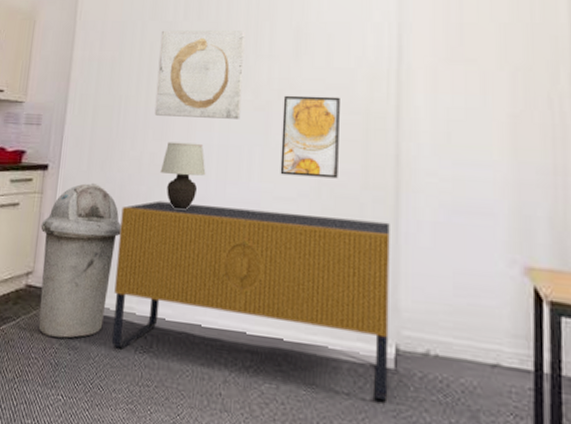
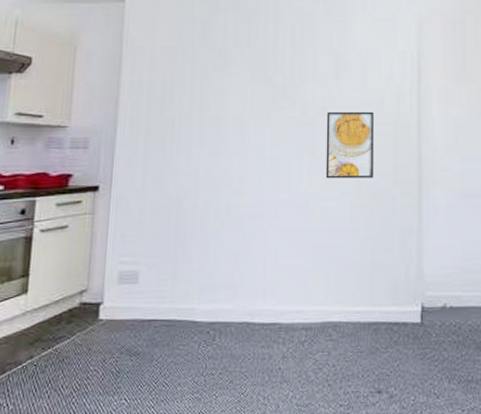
trash can: present [38,182,122,339] -> none [93,199,180,347]
sideboard: present [111,201,390,401] -> none [174,209,416,348]
wall art: present [154,30,245,119] -> none [208,56,291,134]
table lamp: present [160,142,206,210] -> none [216,156,260,216]

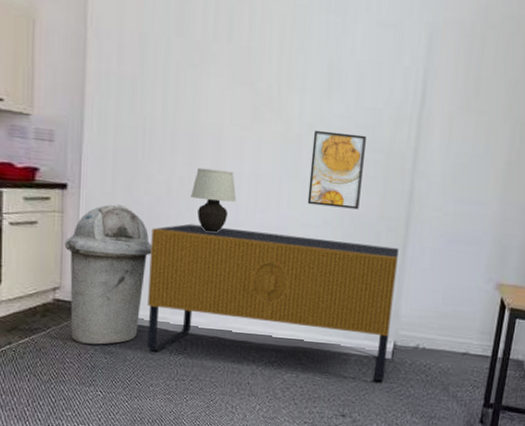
trash can: none [93,199,180,347] -> present [64,204,152,345]
sideboard: none [174,209,416,348] -> present [147,223,399,381]
table lamp: none [216,156,260,216] -> present [190,167,237,233]

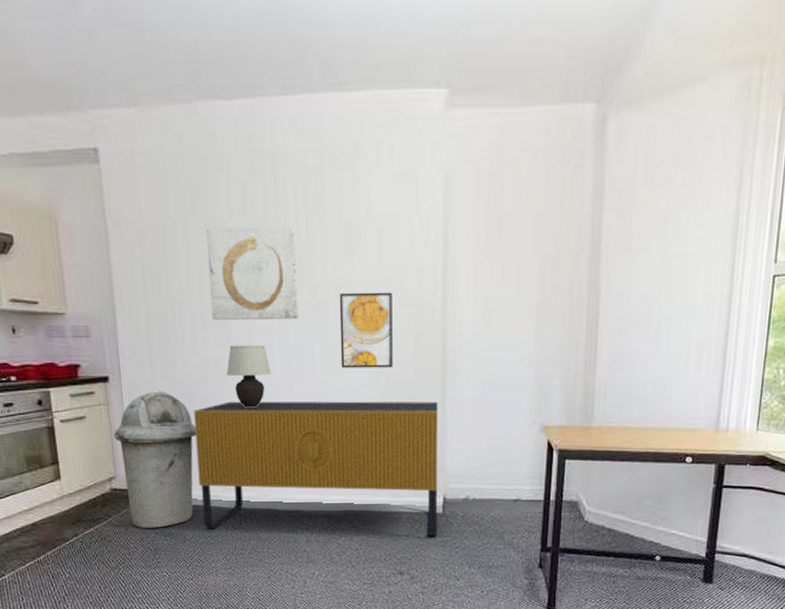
wall art: none [183,49,279,150] -> present [206,227,299,320]

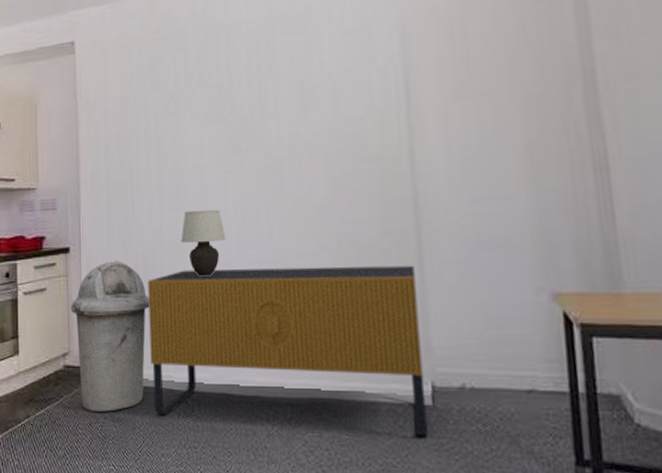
wall art: present [206,227,299,320] -> none [164,91,254,187]
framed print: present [339,292,393,368] -> none [295,146,358,231]

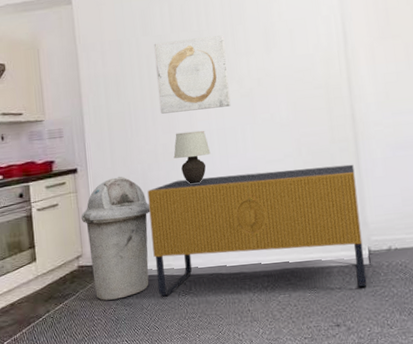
wall art: none [164,91,254,187] -> present [154,35,231,114]

